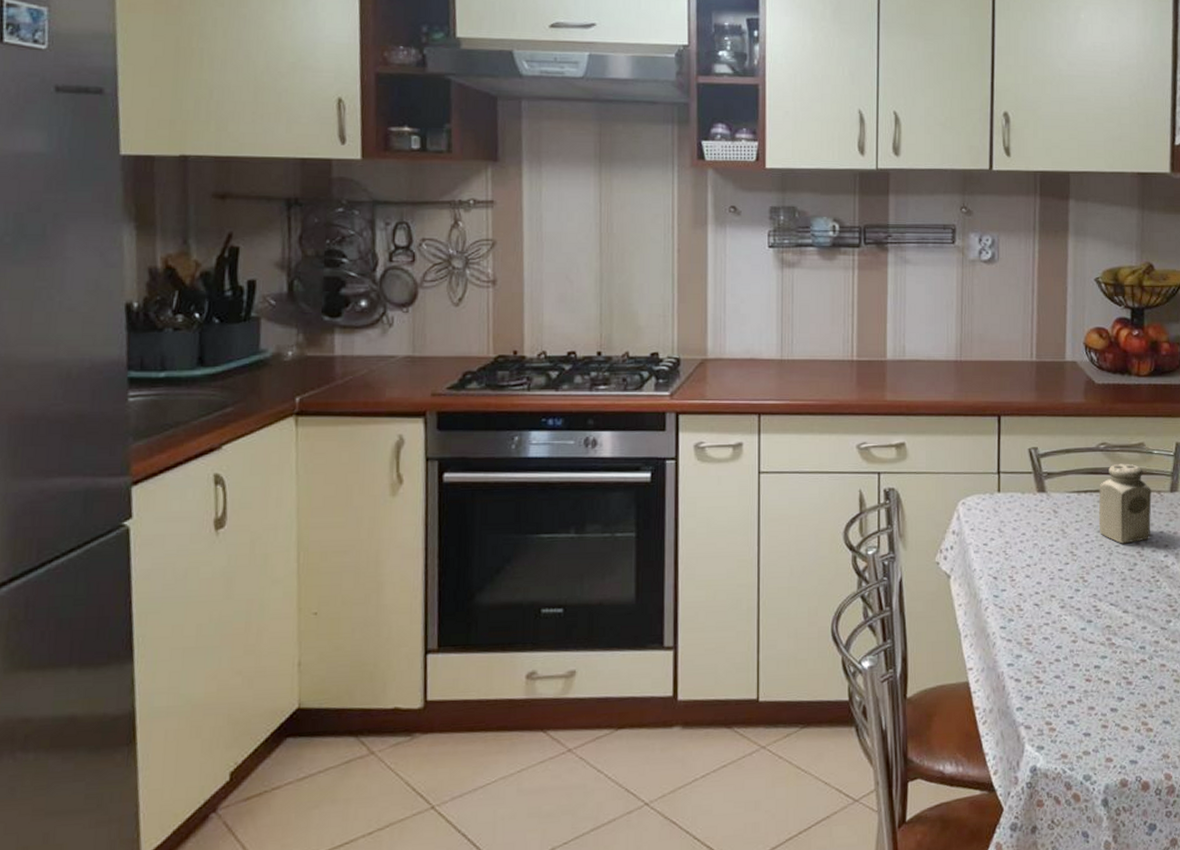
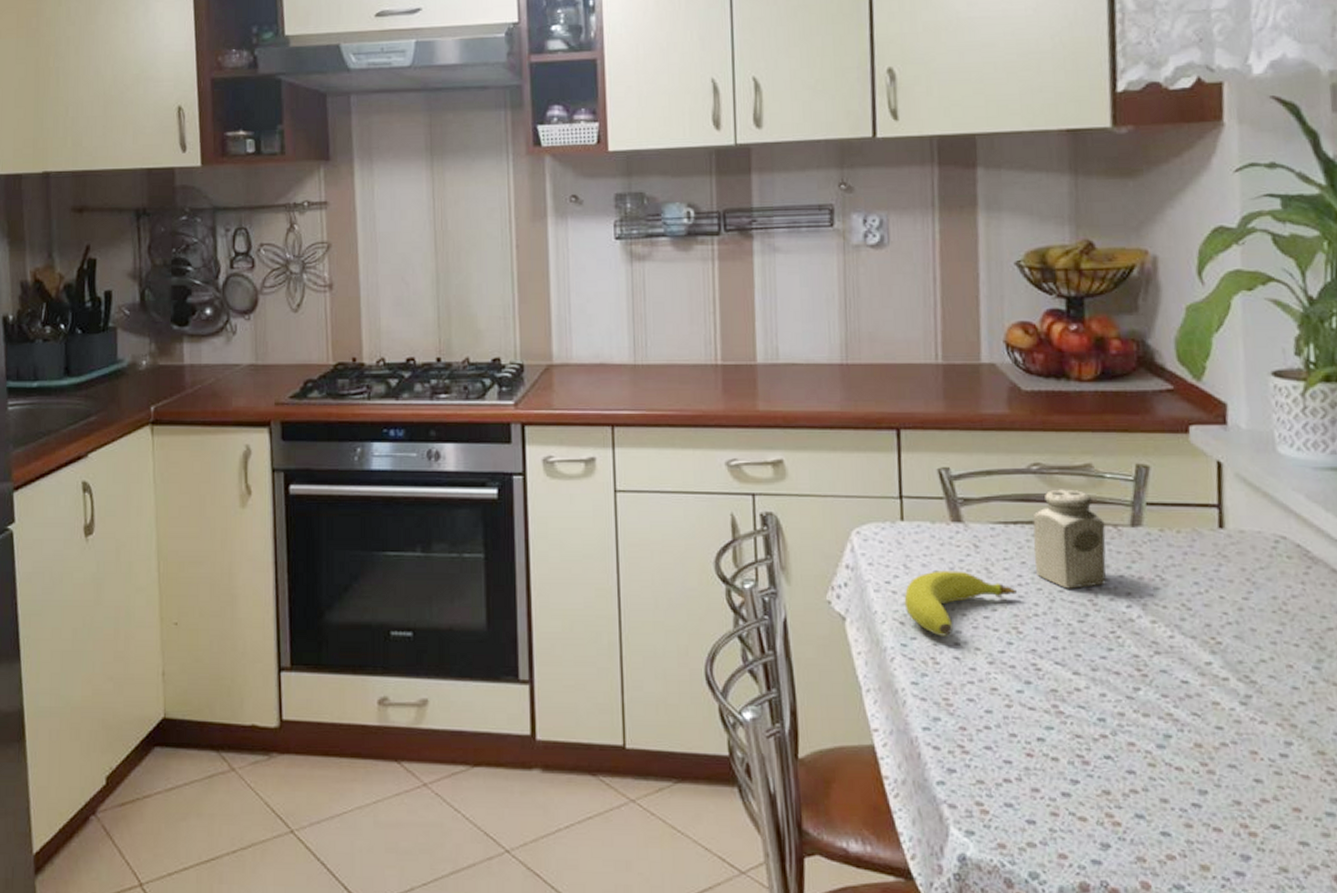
fruit: none [997,532,1085,587] -> present [904,570,1018,636]

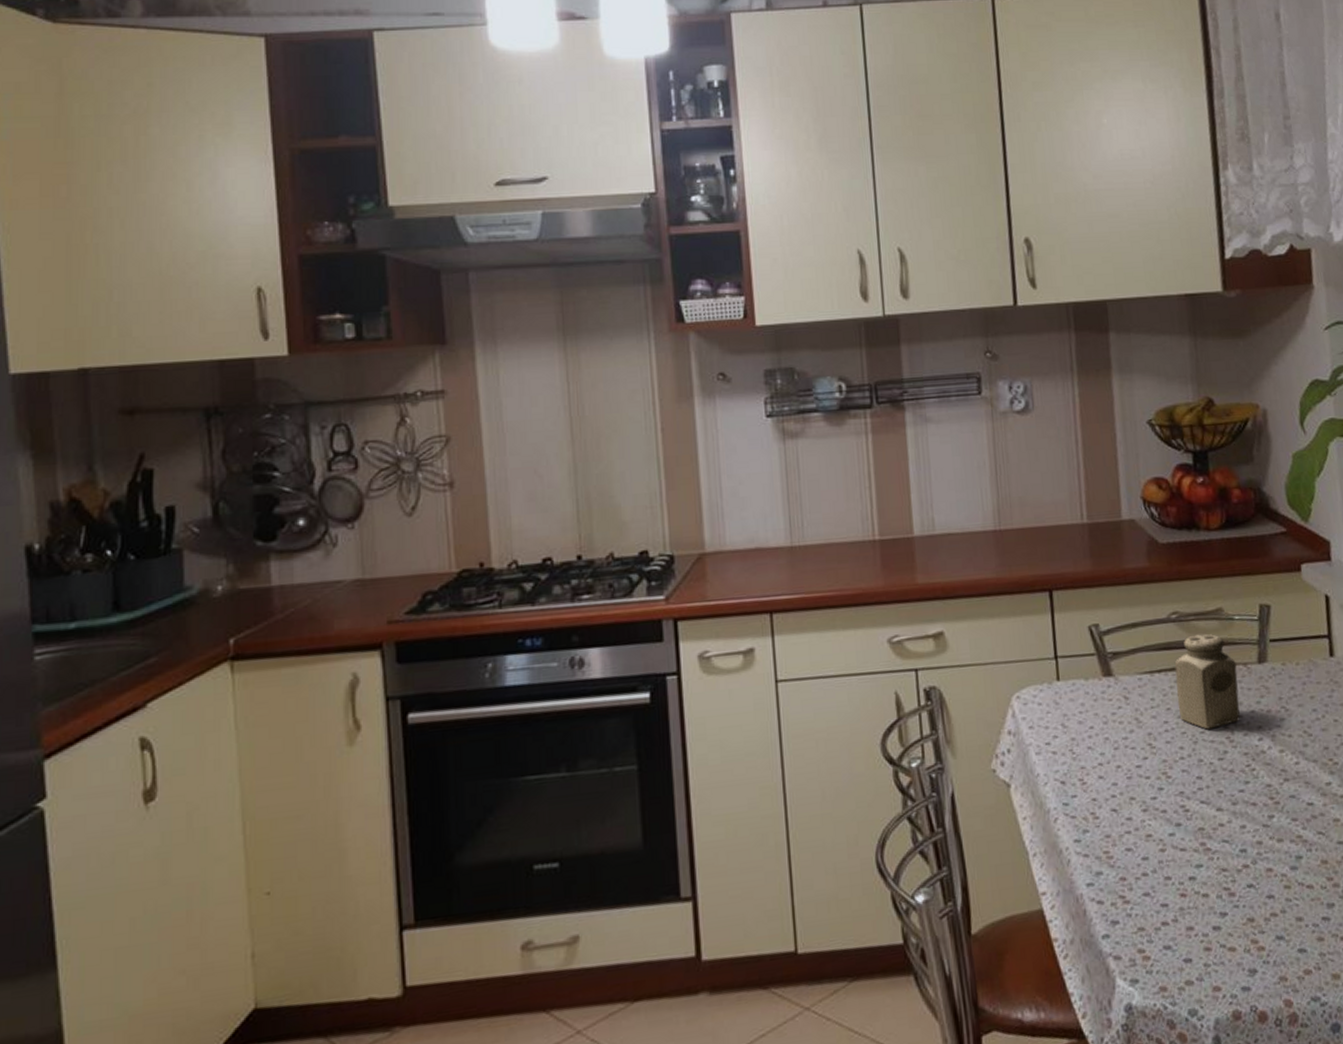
fruit: present [904,570,1018,636] -> none [1063,723,1165,791]

